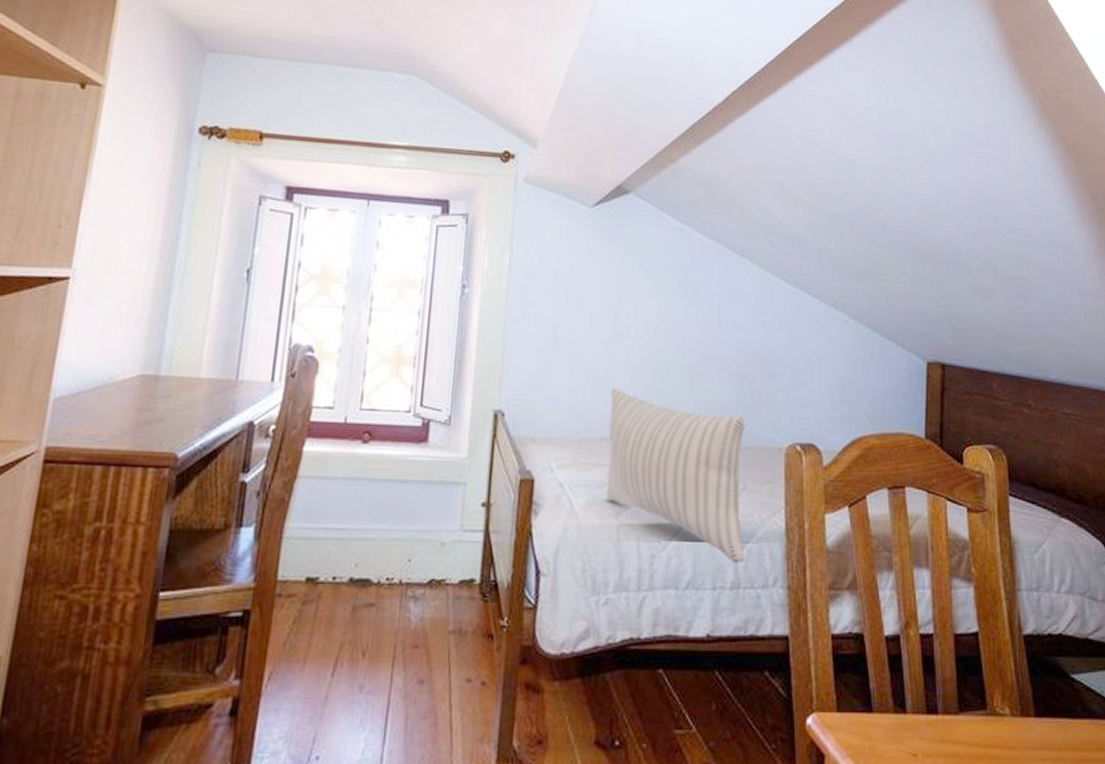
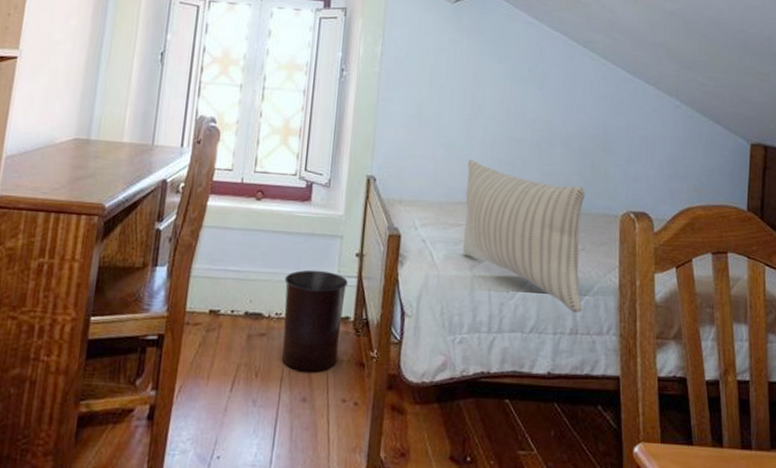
waste bin: none [393,524,472,648] -> present [281,269,348,373]

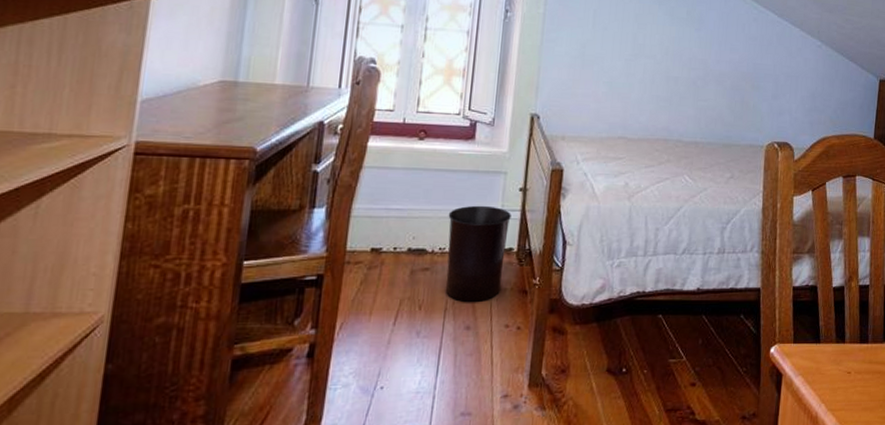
pillow: present [462,159,586,313] -> none [621,97,735,234]

